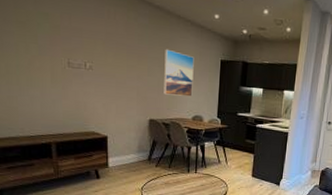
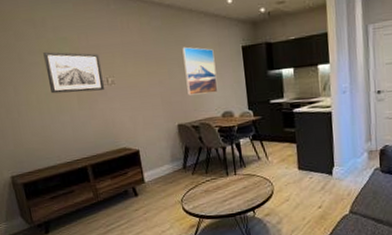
wall art: none [20,23,81,73] -> present [43,52,104,94]

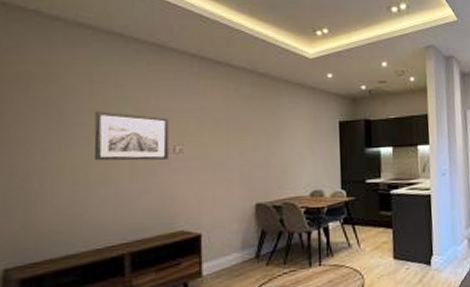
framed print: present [182,46,218,96] -> none [272,117,309,171]

